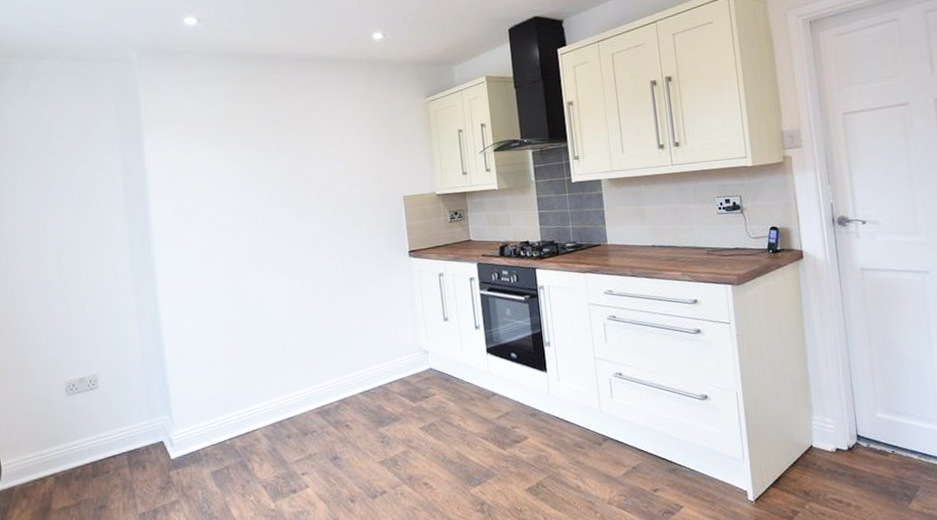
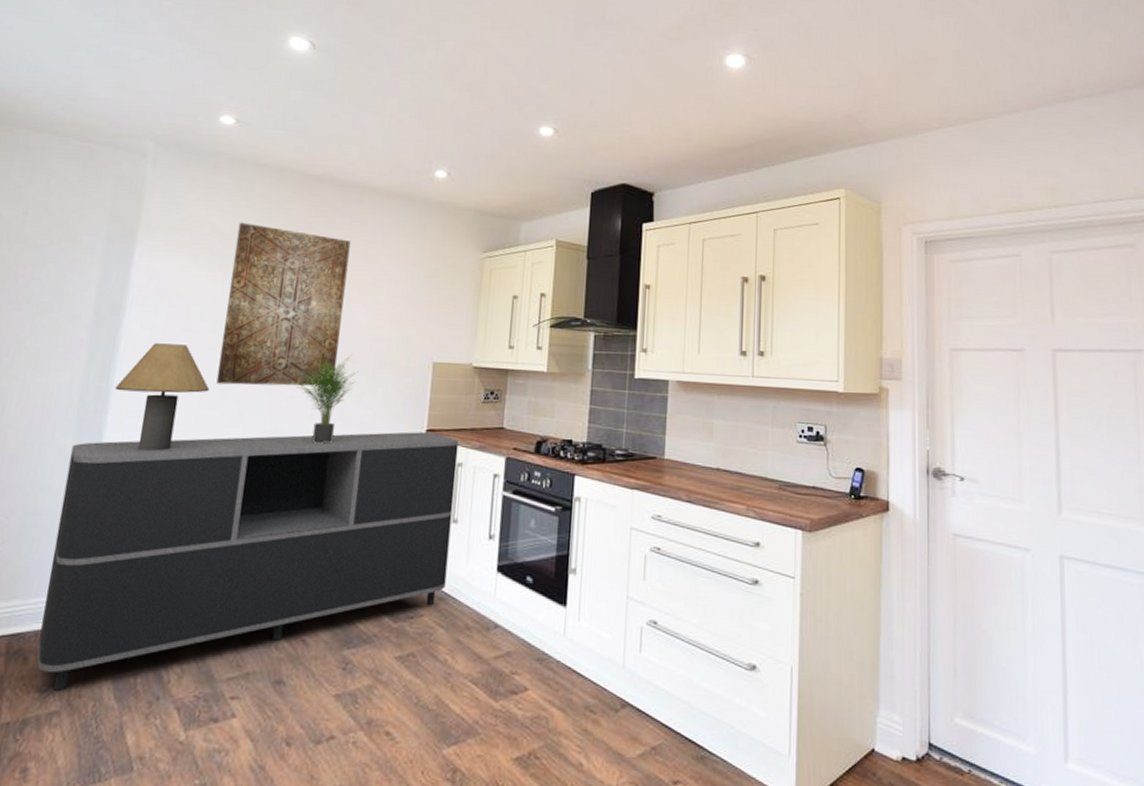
sideboard: none [136,253,448,486] -> present [37,431,459,691]
table lamp: none [156,214,230,302] -> present [114,343,210,451]
wall art: none [221,106,326,241] -> present [216,222,351,386]
potted plant: none [296,199,344,276] -> present [295,353,358,444]

